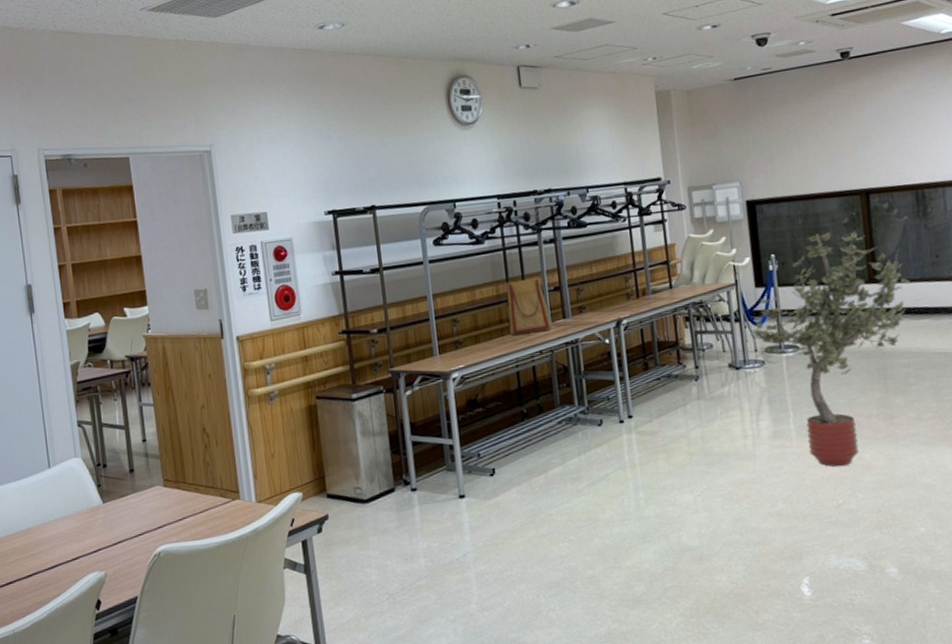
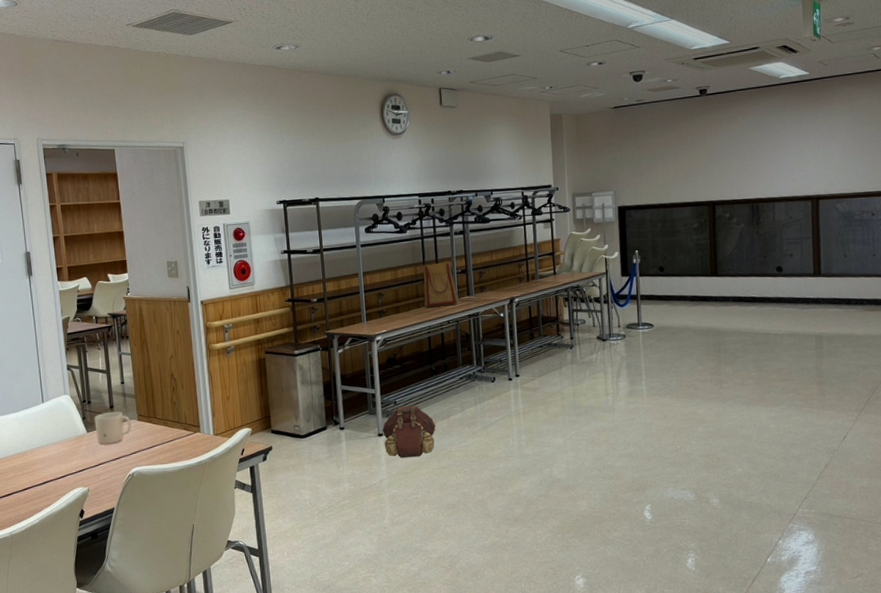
mug: none [111,476,157,518] -> present [94,411,132,444]
backpack: none [464,458,531,525] -> present [382,405,436,458]
potted tree: present [750,231,910,467] -> none [615,234,743,420]

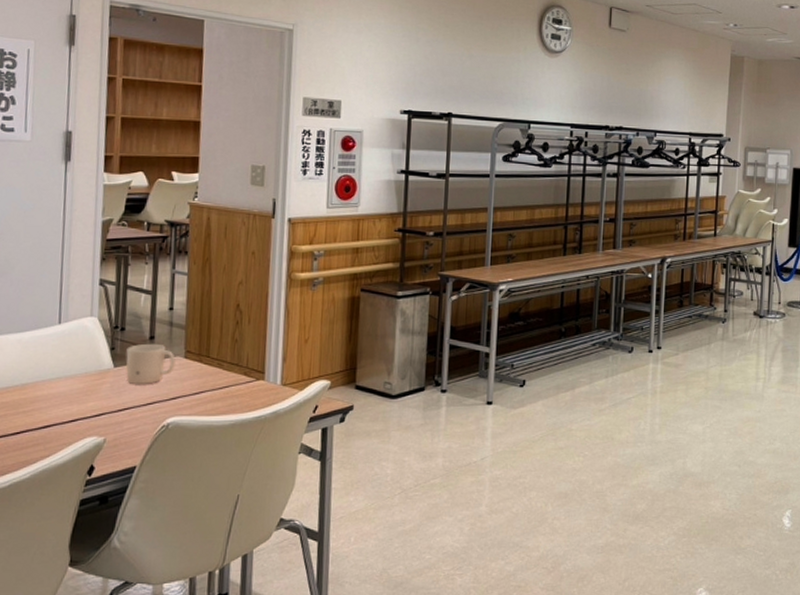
backpack: present [382,405,436,458] -> none [493,371,557,434]
shopping bag: present [423,262,459,308] -> none [561,206,602,259]

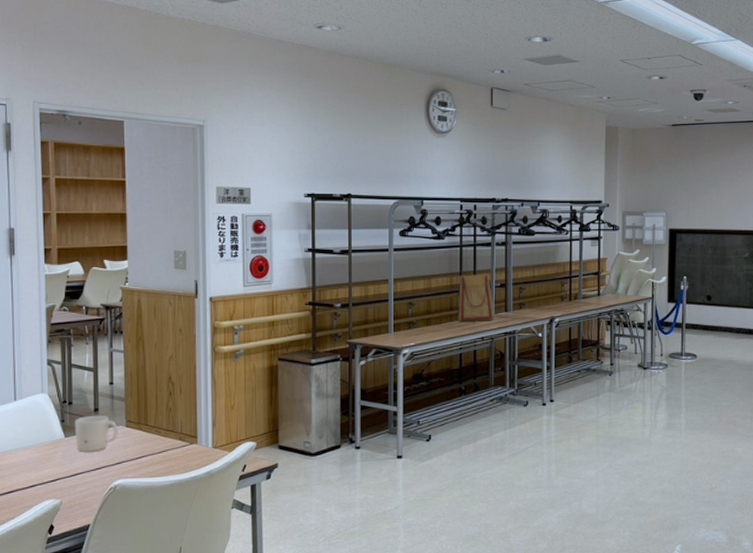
shopping bag: none [561,206,602,259] -> present [458,274,495,322]

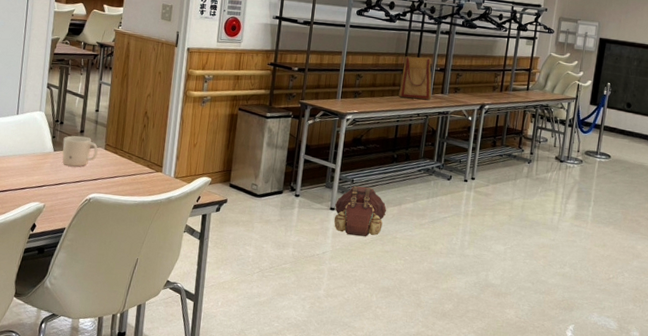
backpack: none [402,426,460,484] -> present [334,186,386,237]

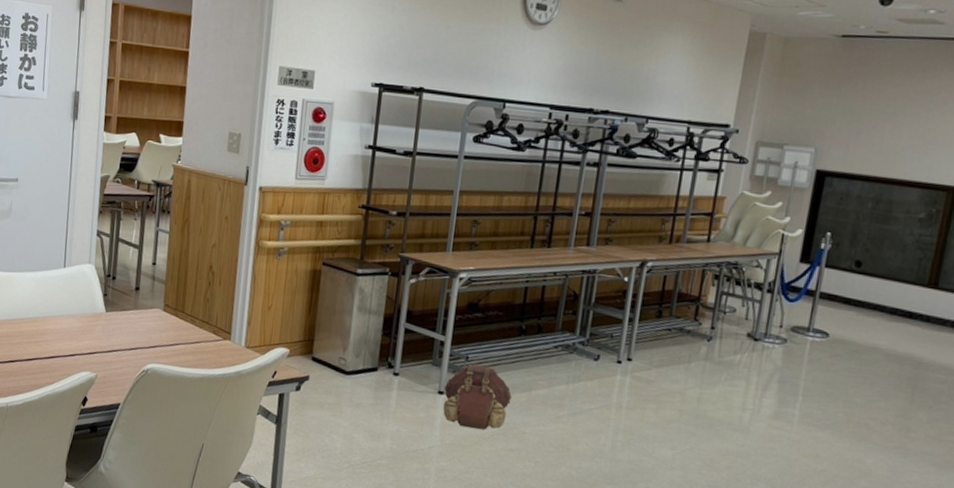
mug: present [62,135,98,167] -> none [115,293,156,331]
shopping bag: present [398,56,432,100] -> none [528,196,574,255]

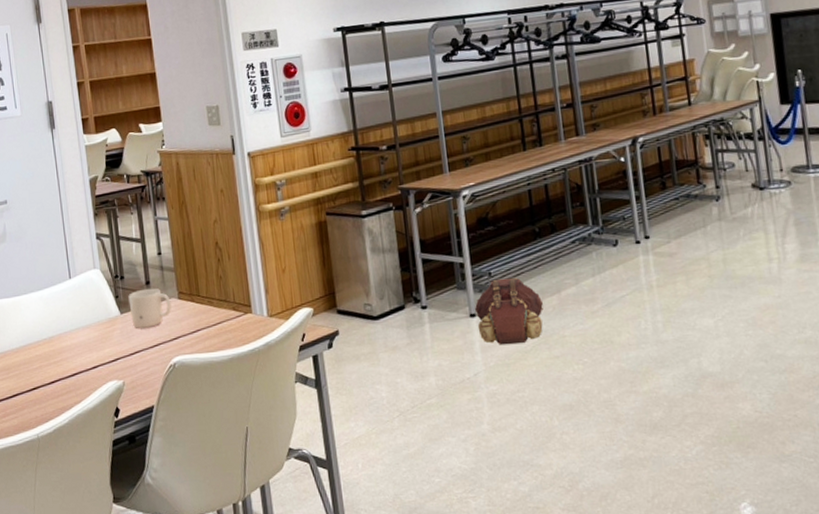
mug: none [115,293,156,331] -> present [128,288,172,328]

